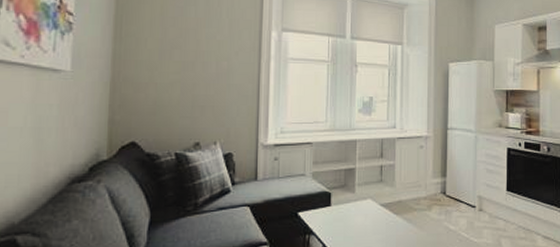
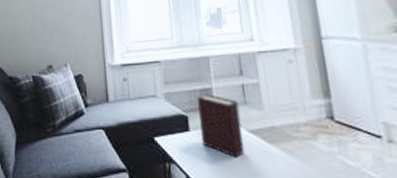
bible: none [340,174,376,227] -> present [197,94,245,158]

